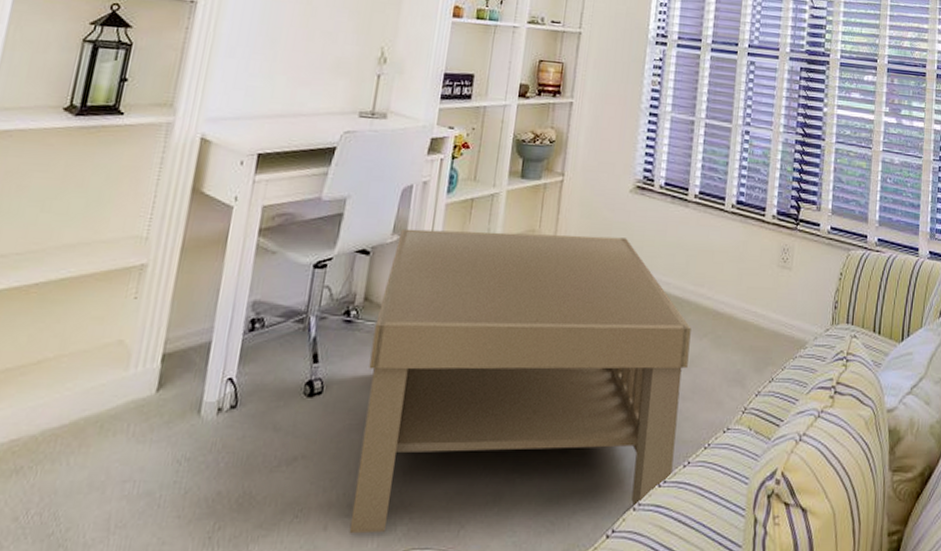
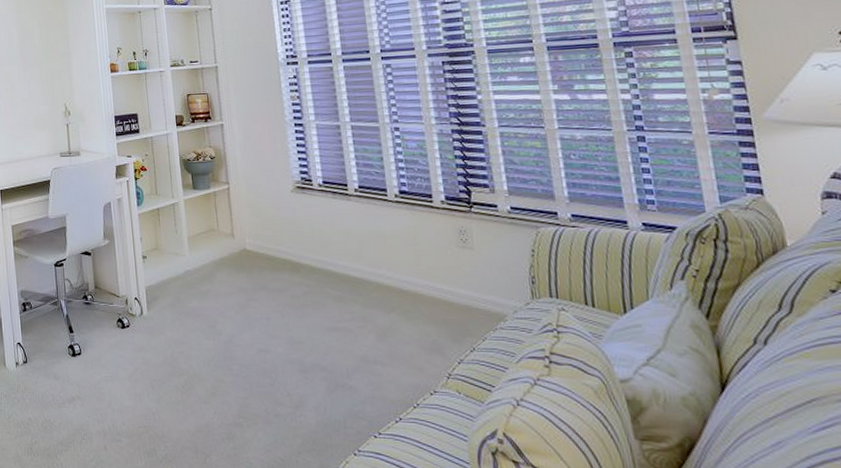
coffee table: present [348,228,691,534] -> none [107,230,385,455]

